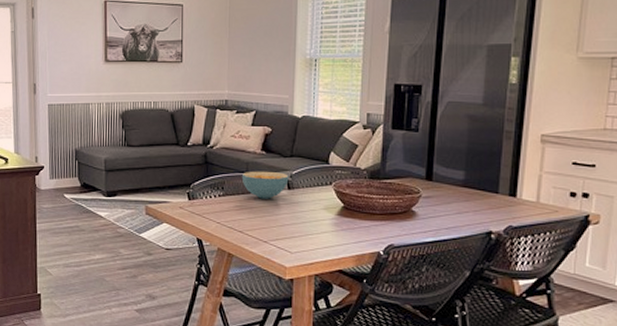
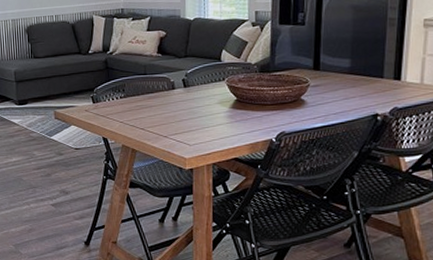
cereal bowl: present [241,171,289,199] -> none [140,71,184,98]

